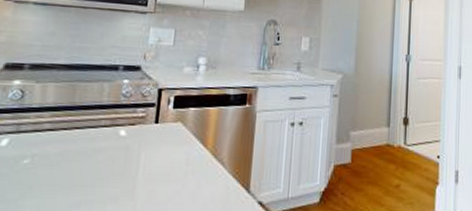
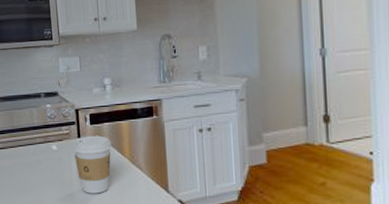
coffee cup: none [145,121,194,193] -> present [73,135,111,194]

